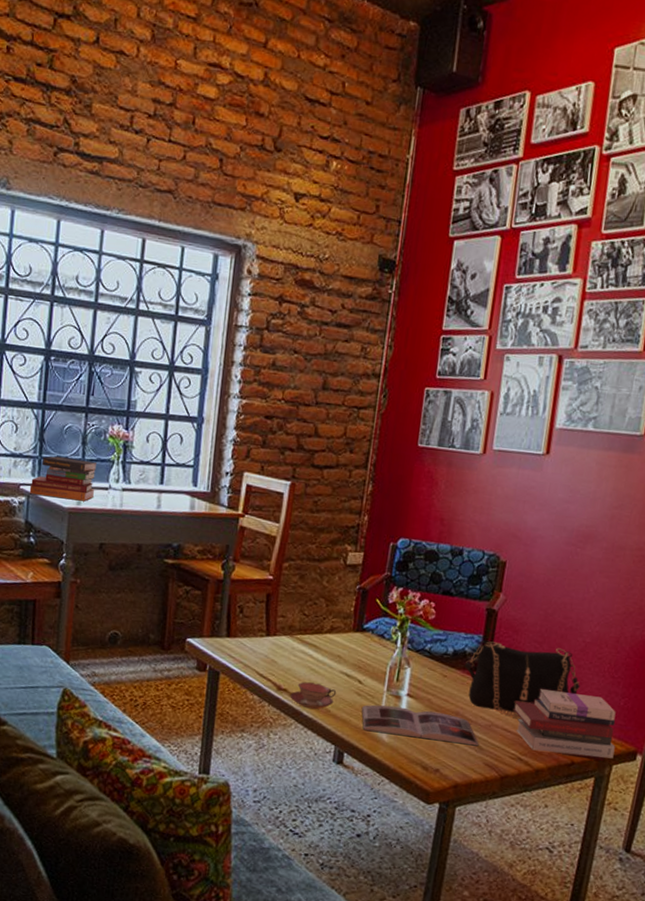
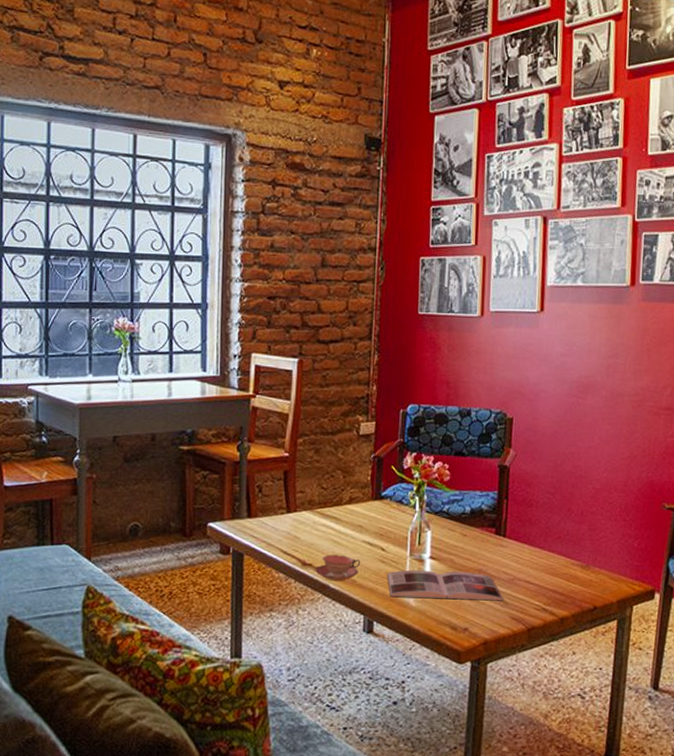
books: present [29,456,98,502] -> none [38,353,105,396]
handbag: present [464,640,580,718] -> none [482,497,595,569]
books: present [513,689,616,761] -> none [533,539,634,603]

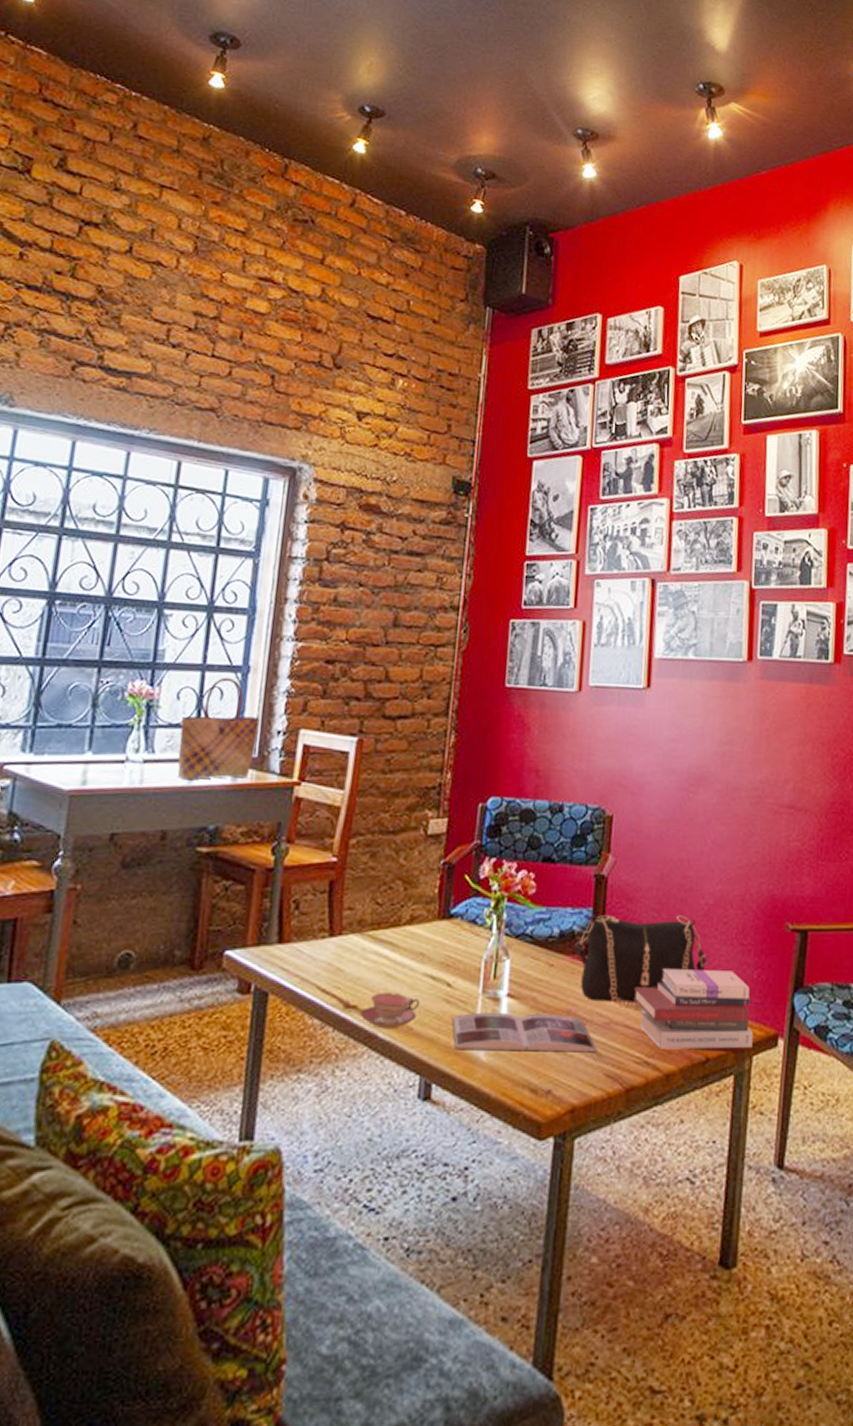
tote bag: none [158,313,219,395] -> present [177,677,260,780]
handbag: none [482,497,595,569] -> present [573,915,707,1009]
books: none [533,539,634,603] -> present [633,969,753,1052]

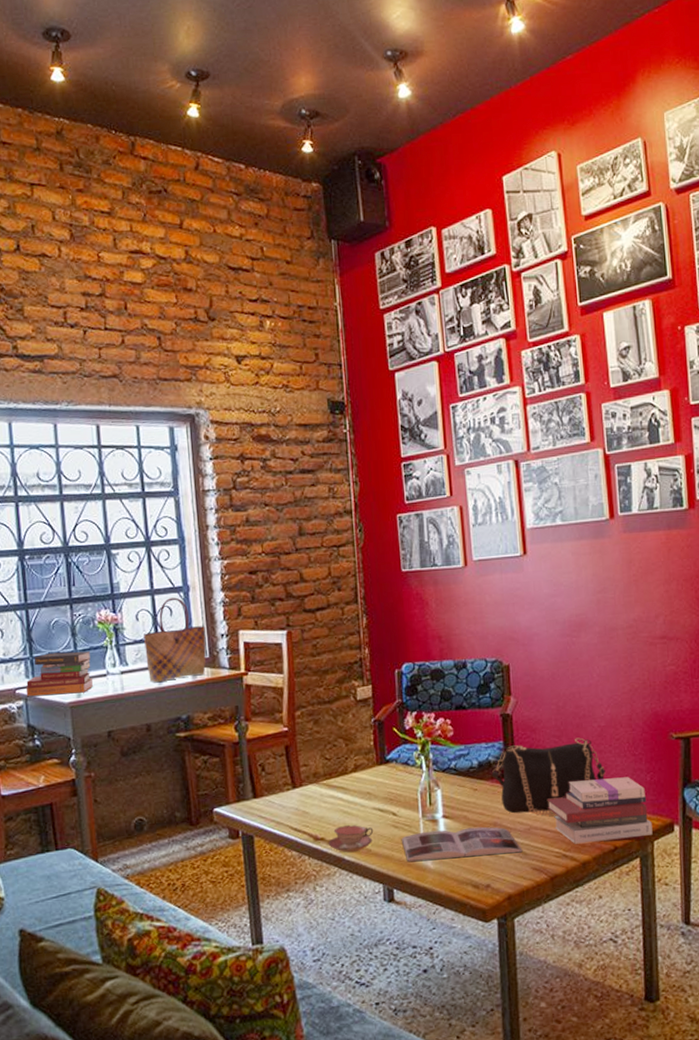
books: none [16,724,112,780] -> present [25,651,94,697]

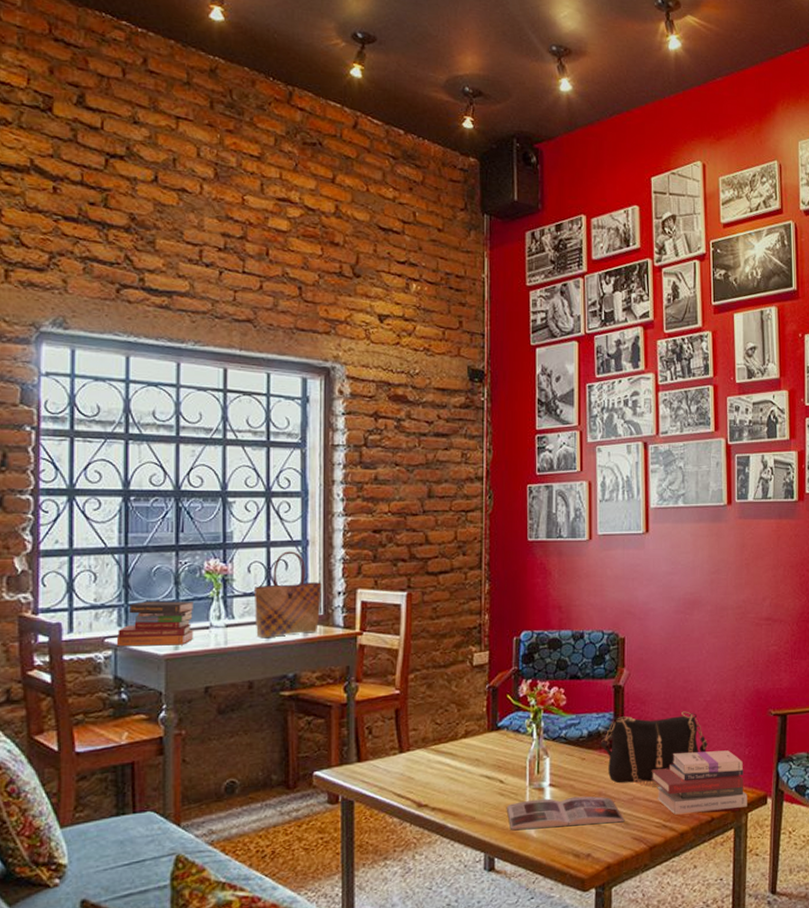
teacup: present [328,825,374,853] -> none [431,792,479,821]

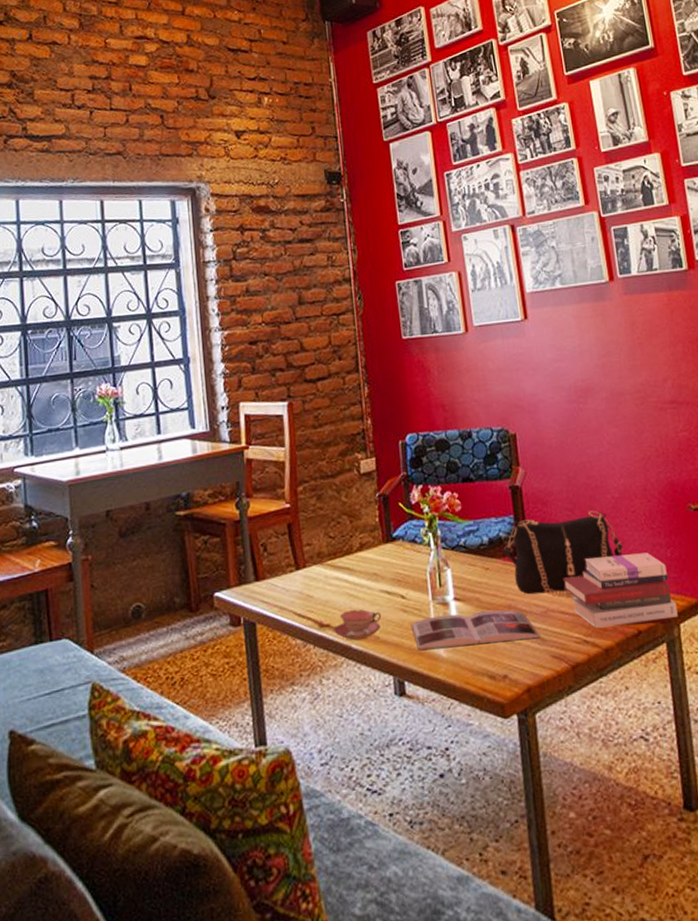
books: present [116,601,195,647] -> none [24,427,93,476]
tote bag: present [255,551,322,639] -> none [144,369,207,459]
teacup: none [431,792,479,821] -> present [334,609,382,641]

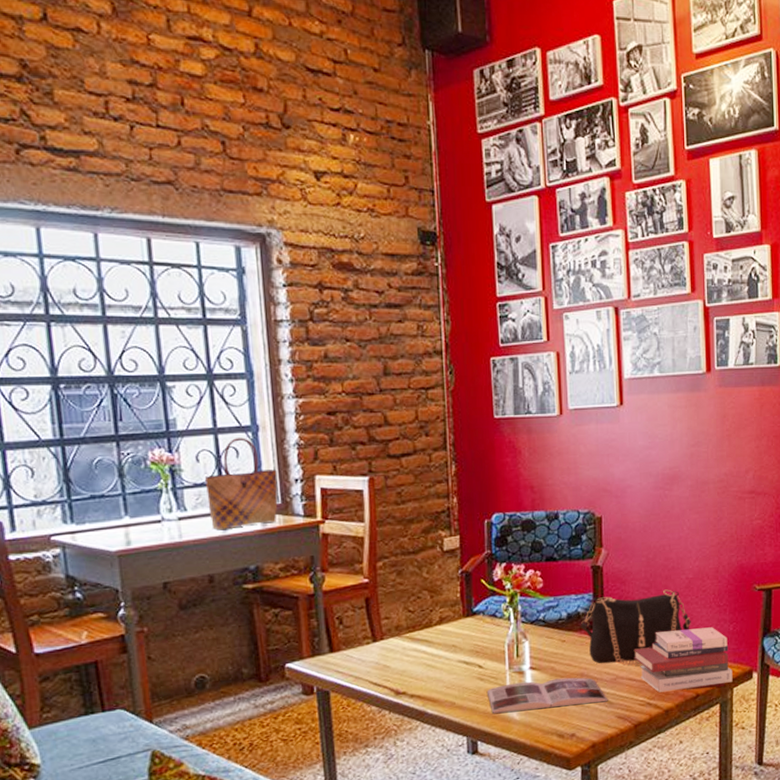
tote bag: none [144,369,207,459] -> present [205,437,278,531]
teacup: present [334,609,382,641] -> none [410,678,458,707]

